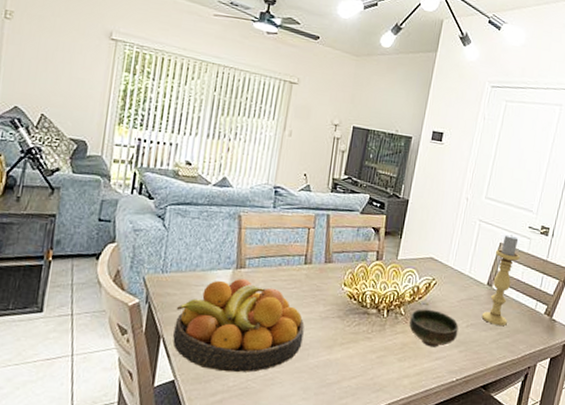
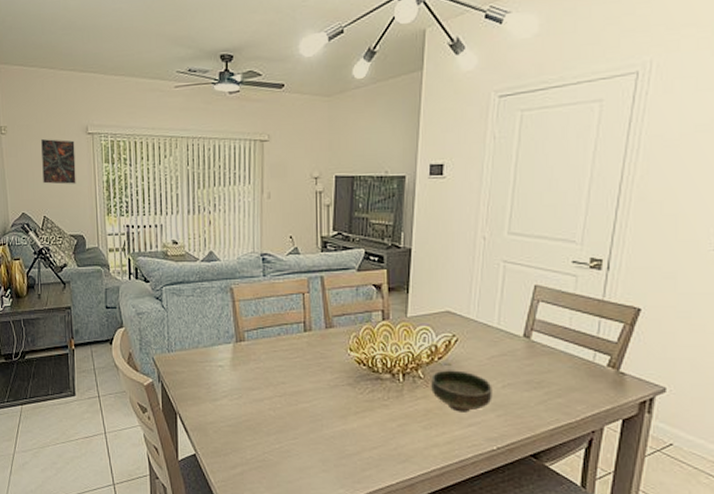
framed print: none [47,33,94,87] -> present [40,138,76,185]
fruit bowl: present [173,278,305,373] -> none [186,351,314,446]
candle holder: present [481,235,521,326] -> none [521,274,565,385]

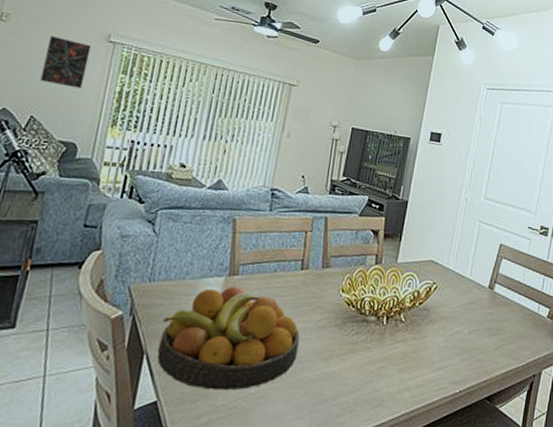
fruit bowl: none [186,351,314,446] -> present [157,286,300,391]
bowl: present [431,370,492,412] -> none [410,315,461,356]

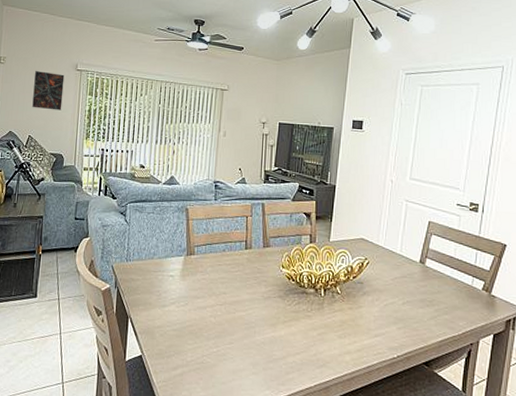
fruit bowl: present [157,286,300,391] -> none [138,263,249,349]

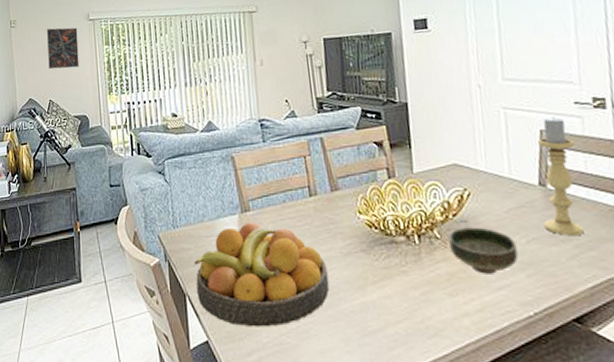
fruit bowl: none [138,263,249,349] -> present [193,222,330,327]
bowl: none [346,287,395,325] -> present [448,227,519,274]
candle holder: none [417,213,451,303] -> present [538,117,584,237]

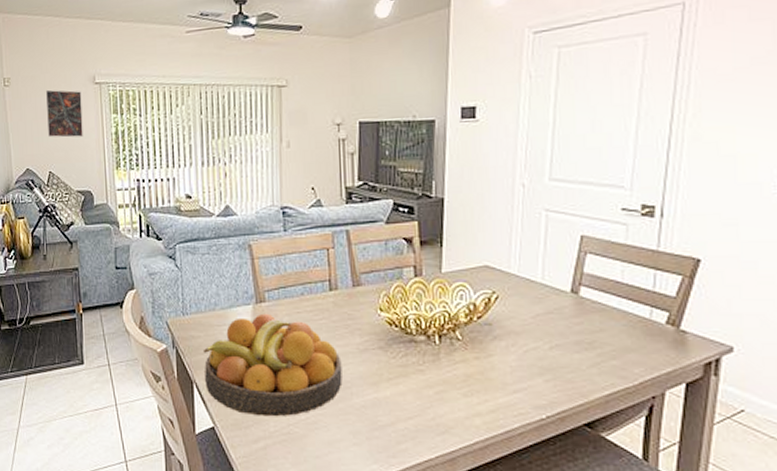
bowl: present [448,227,519,274] -> none [470,330,539,377]
candle holder: present [538,117,584,237] -> none [569,223,616,345]

